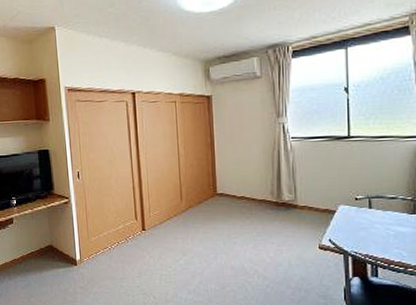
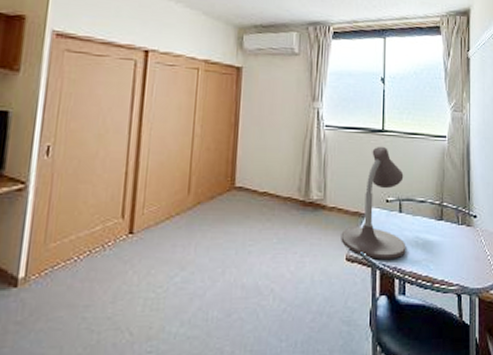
desk lamp: none [313,151,378,248] -> present [341,146,406,260]

